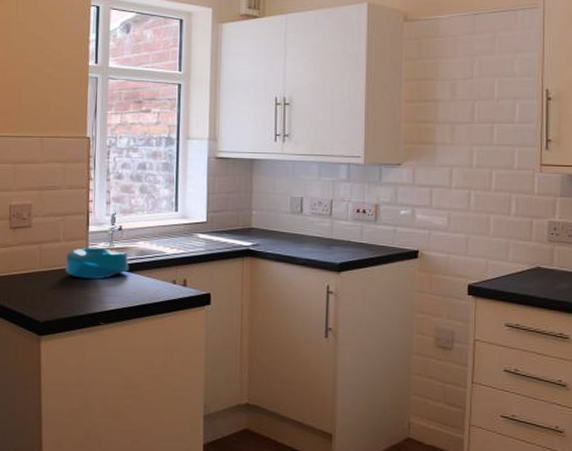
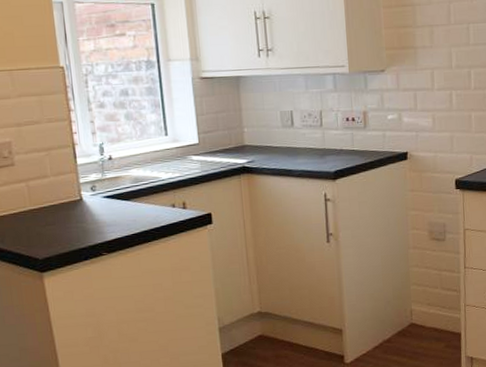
bowl: present [66,248,129,280] -> none [57,179,125,212]

